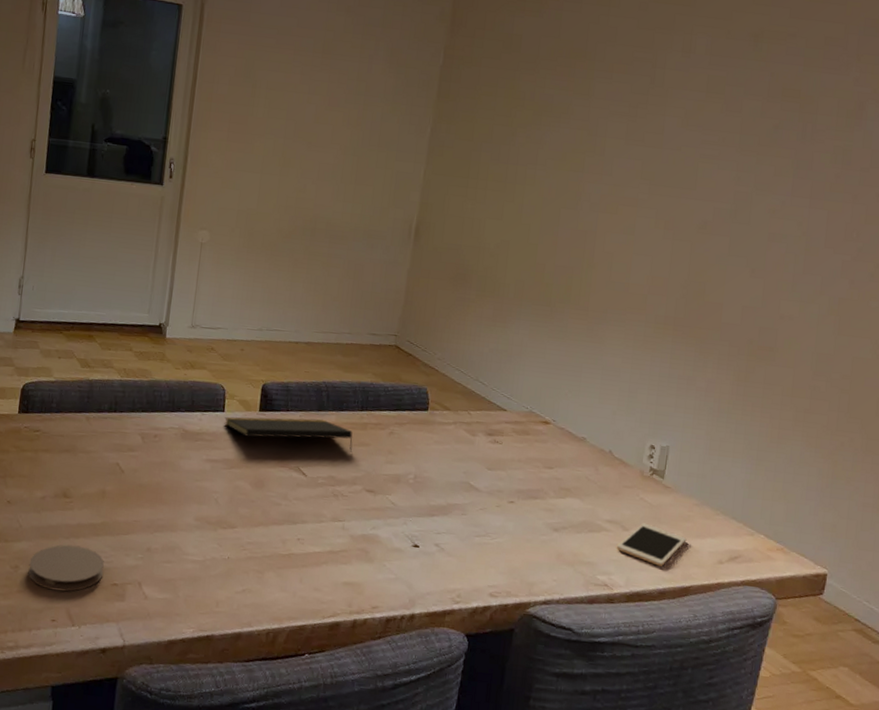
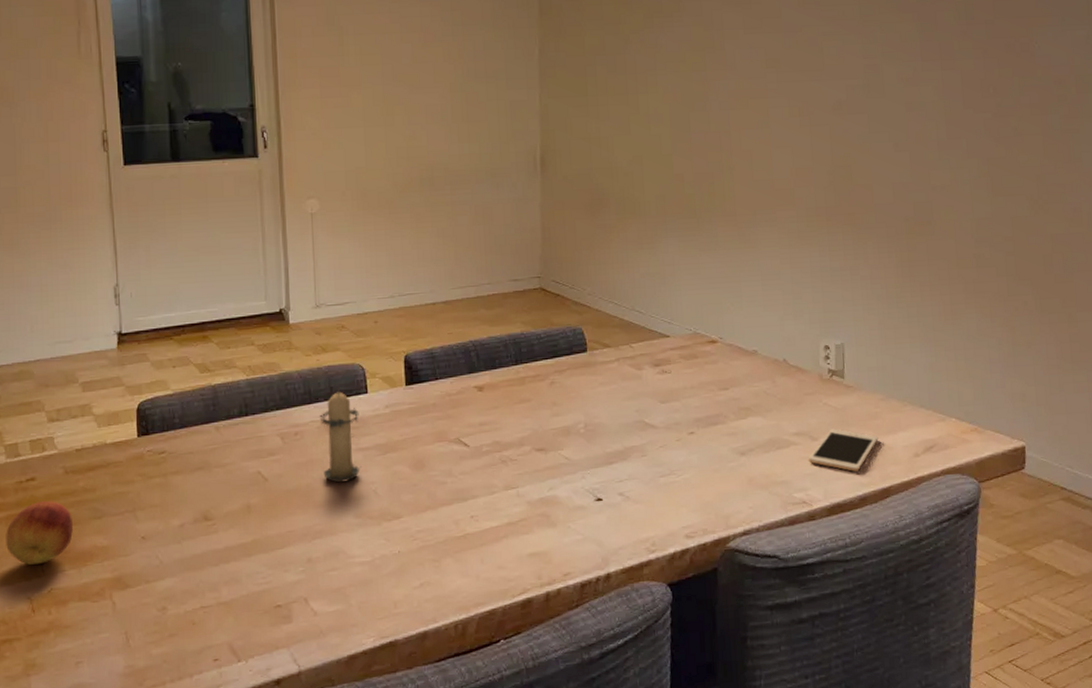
coaster: present [28,544,104,592] -> none [178,571,263,627]
candle: none [173,401,214,487] -> present [319,386,362,483]
notepad: present [224,416,353,452] -> none [369,381,513,416]

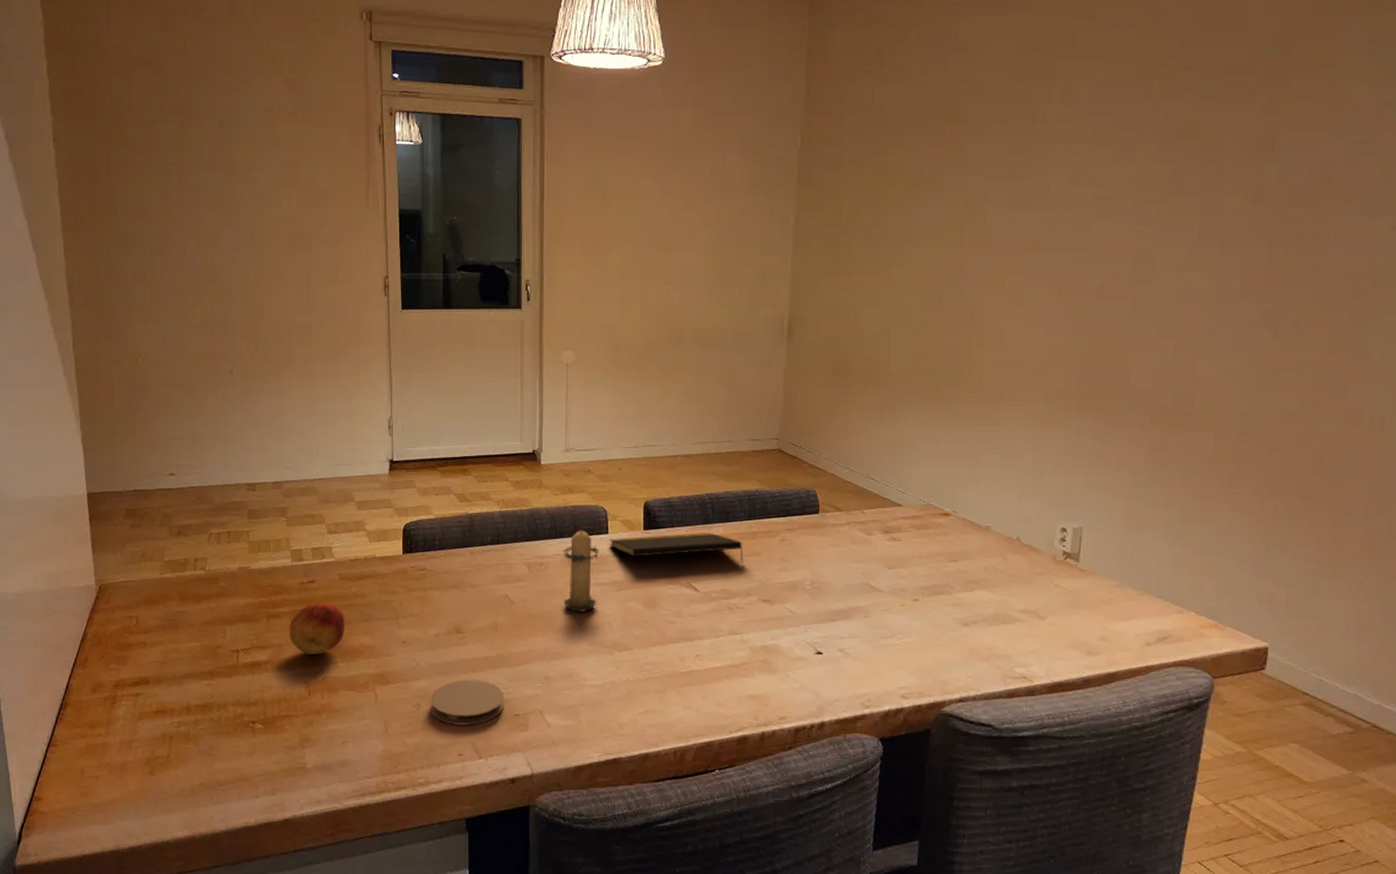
coaster: none [178,571,263,627] -> present [430,679,504,726]
notepad: none [369,381,513,416] -> present [609,532,743,563]
cell phone: present [808,428,879,471] -> none [1032,610,1109,653]

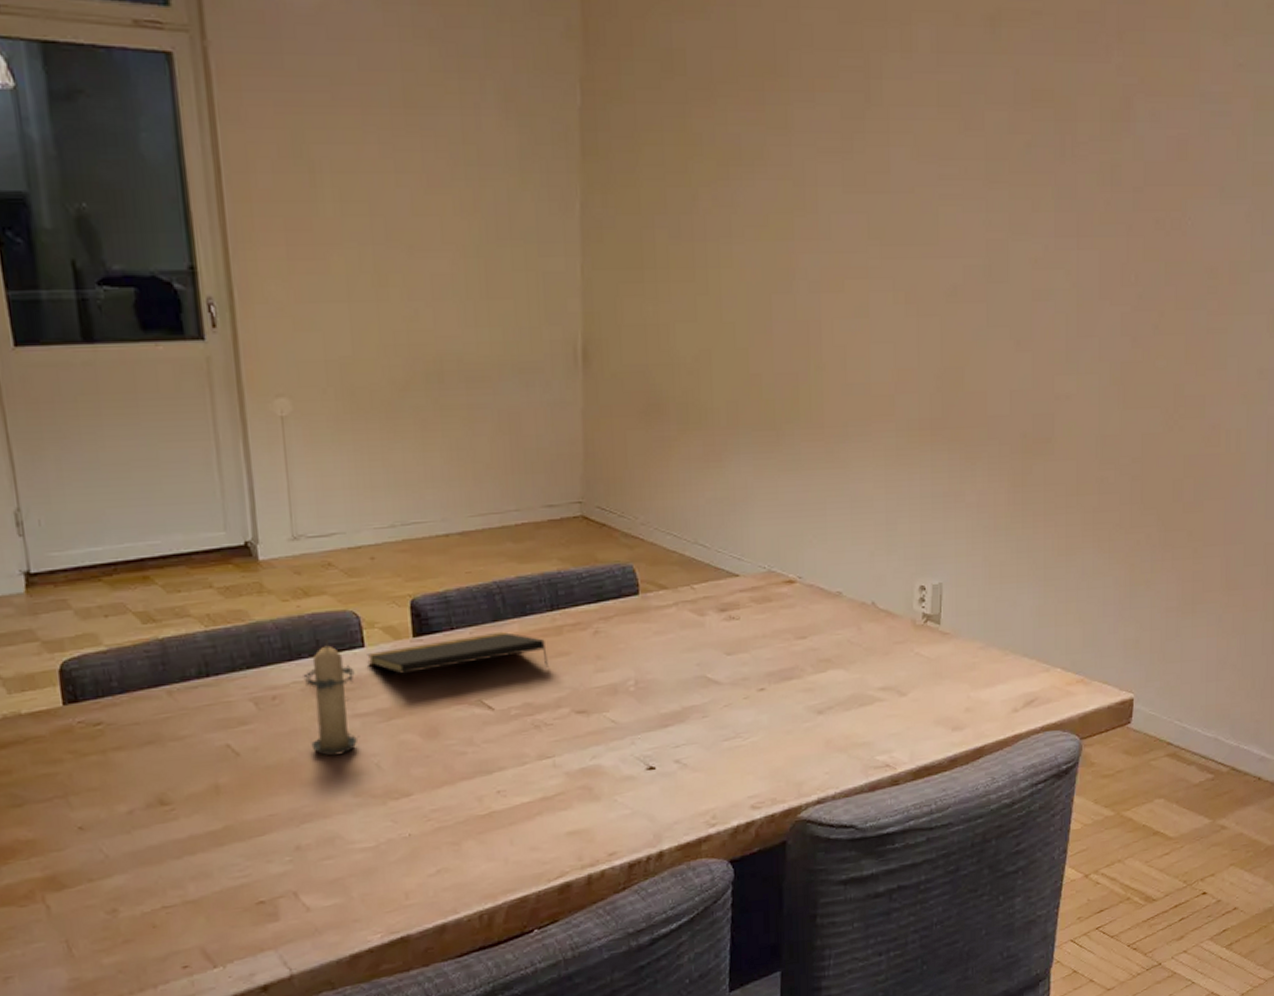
coaster: present [430,679,504,726] -> none [131,864,241,930]

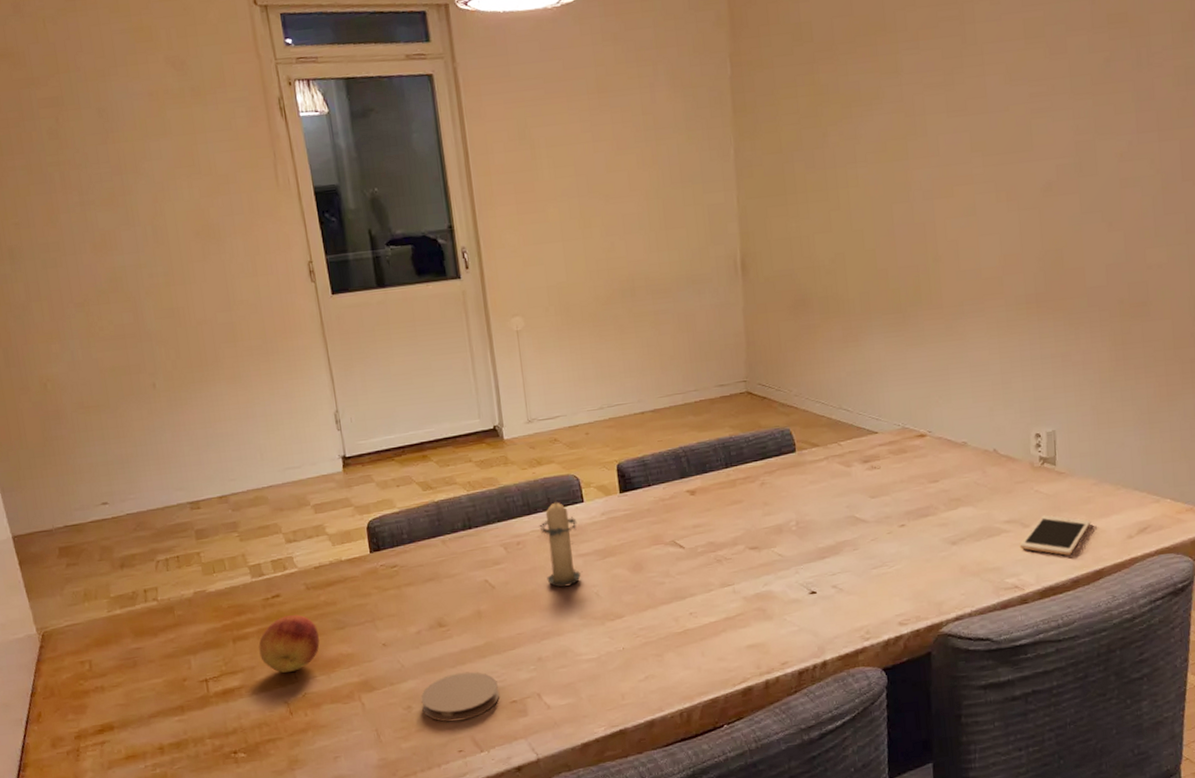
coaster: none [131,864,241,930] -> present [420,671,499,722]
notepad: present [367,631,548,674] -> none [586,486,726,522]
cell phone: none [894,682,975,730] -> present [1019,514,1091,556]

